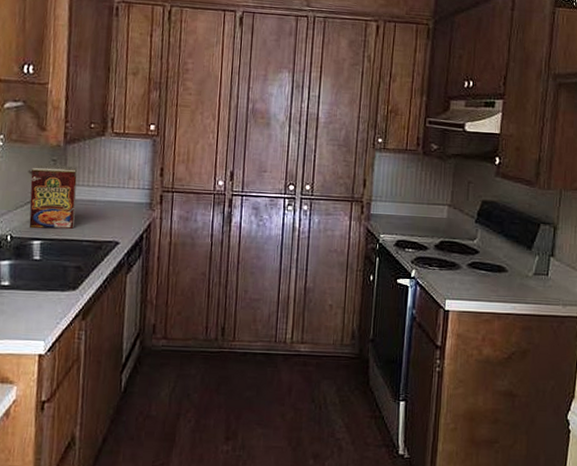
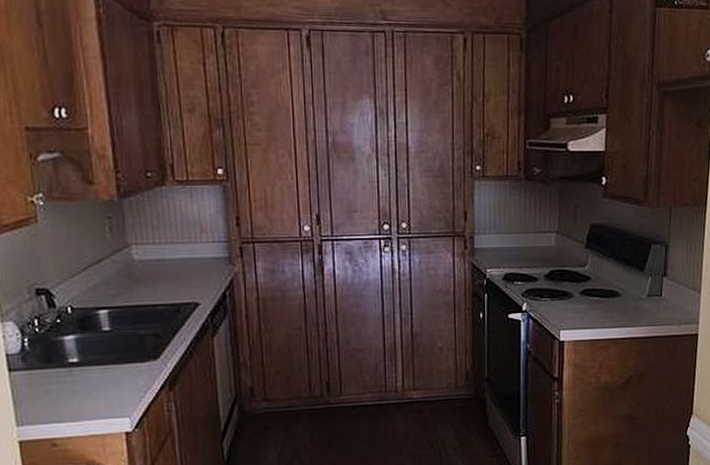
cereal box: present [28,164,78,229] -> none [79,222,146,296]

